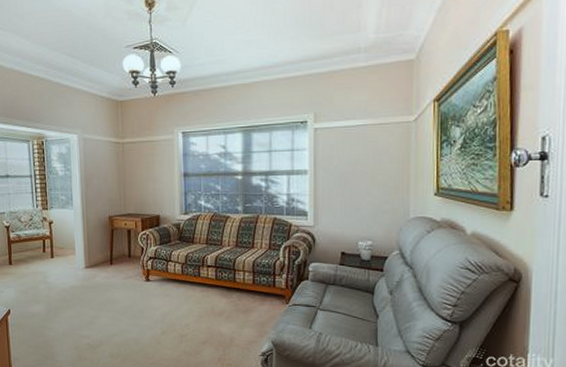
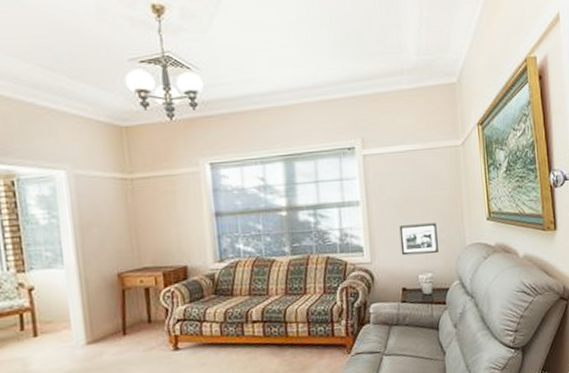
picture frame: none [343,194,381,224] -> present [399,223,438,256]

